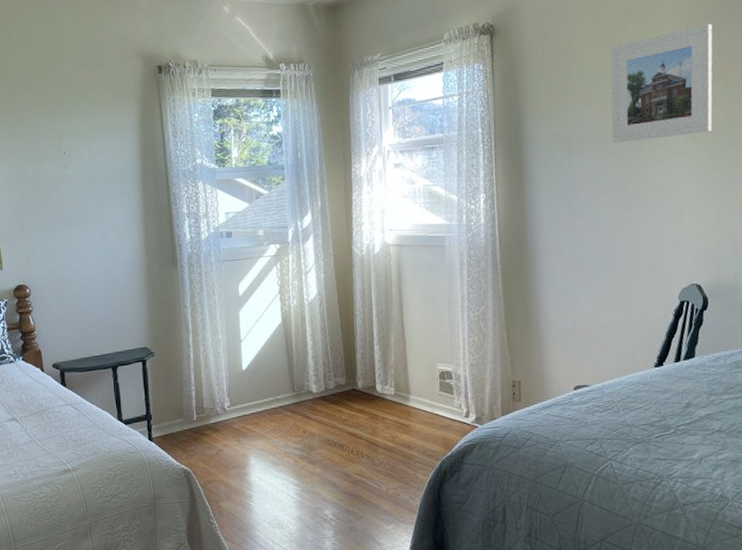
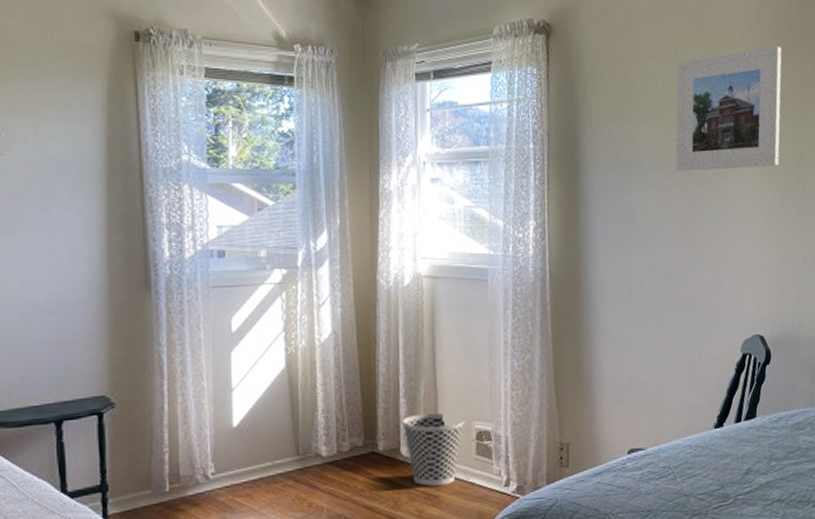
wastebasket: none [377,357,429,417] -> present [402,412,465,486]

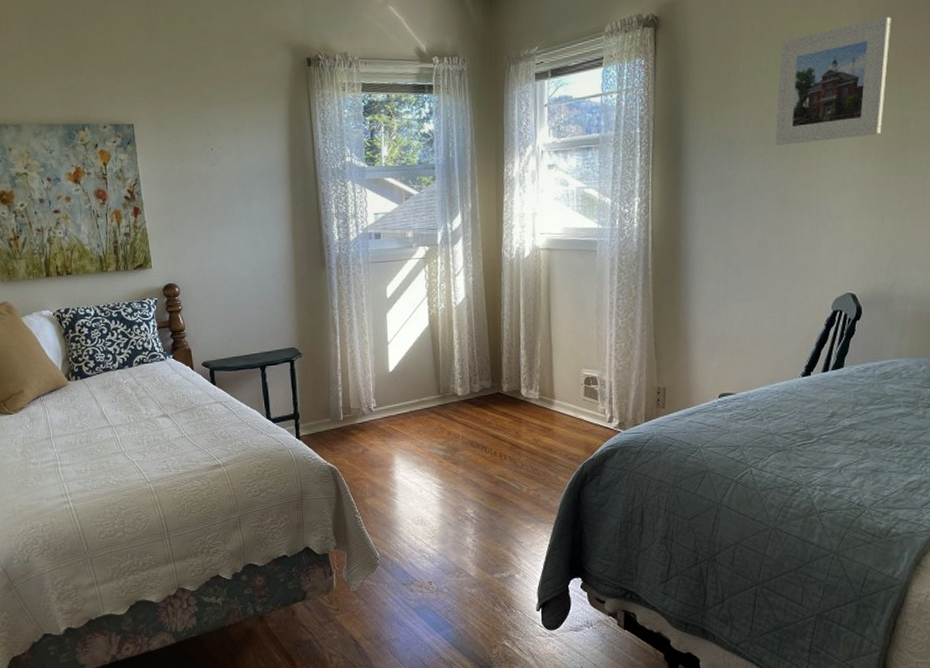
wastebasket: present [402,412,465,486] -> none [523,362,575,421]

